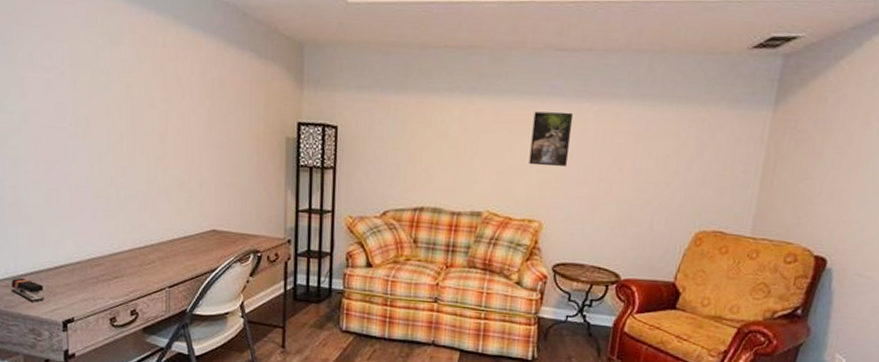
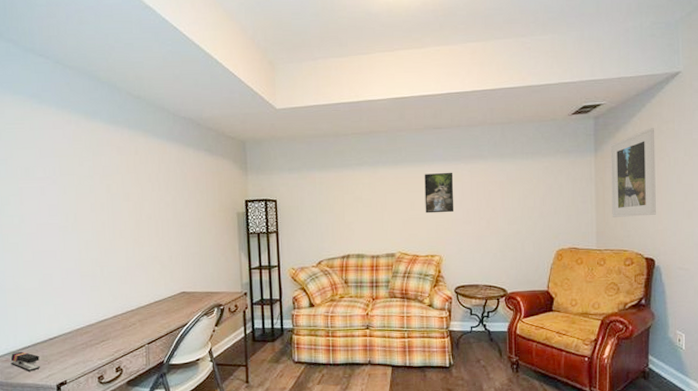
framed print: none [780,77,869,201] -> present [611,127,656,217]

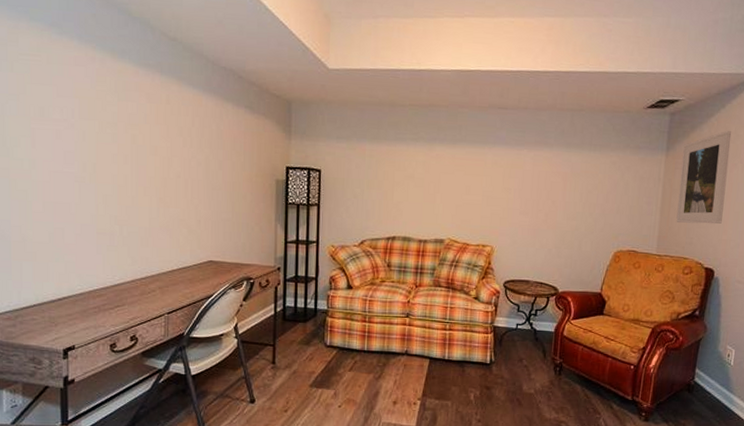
stapler: present [11,351,40,372] -> none [13,310,46,333]
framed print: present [424,172,454,214] -> none [481,157,515,202]

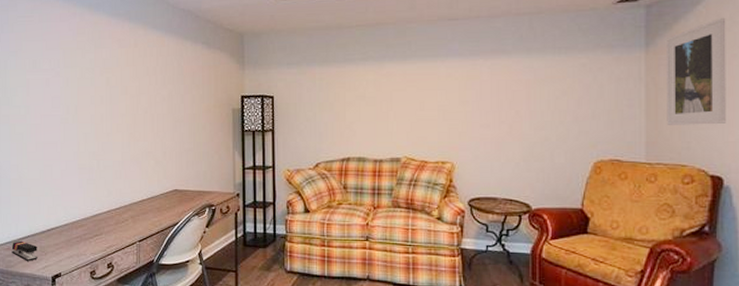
stapler: none [13,310,46,333] -> present [11,241,37,261]

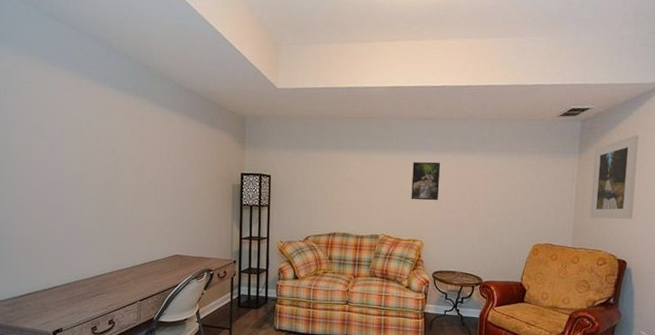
stapler: present [11,241,37,261] -> none [12,297,39,317]
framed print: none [436,68,470,115] -> present [411,162,441,201]

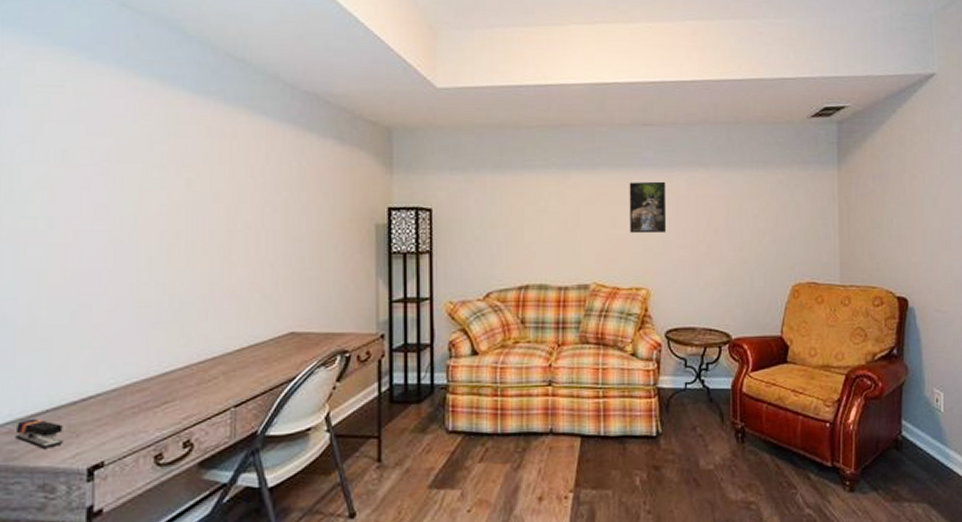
stapler: none [12,297,39,317] -> present [15,418,63,449]
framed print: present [589,134,639,220] -> none [857,137,909,246]

